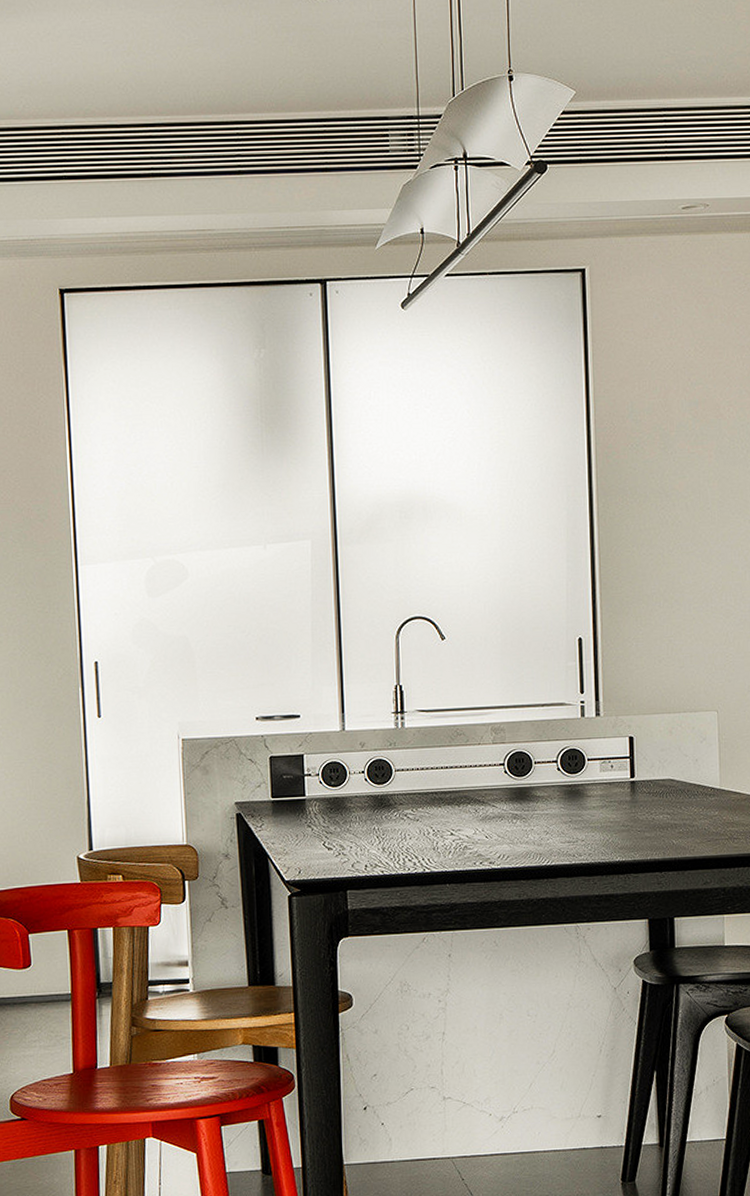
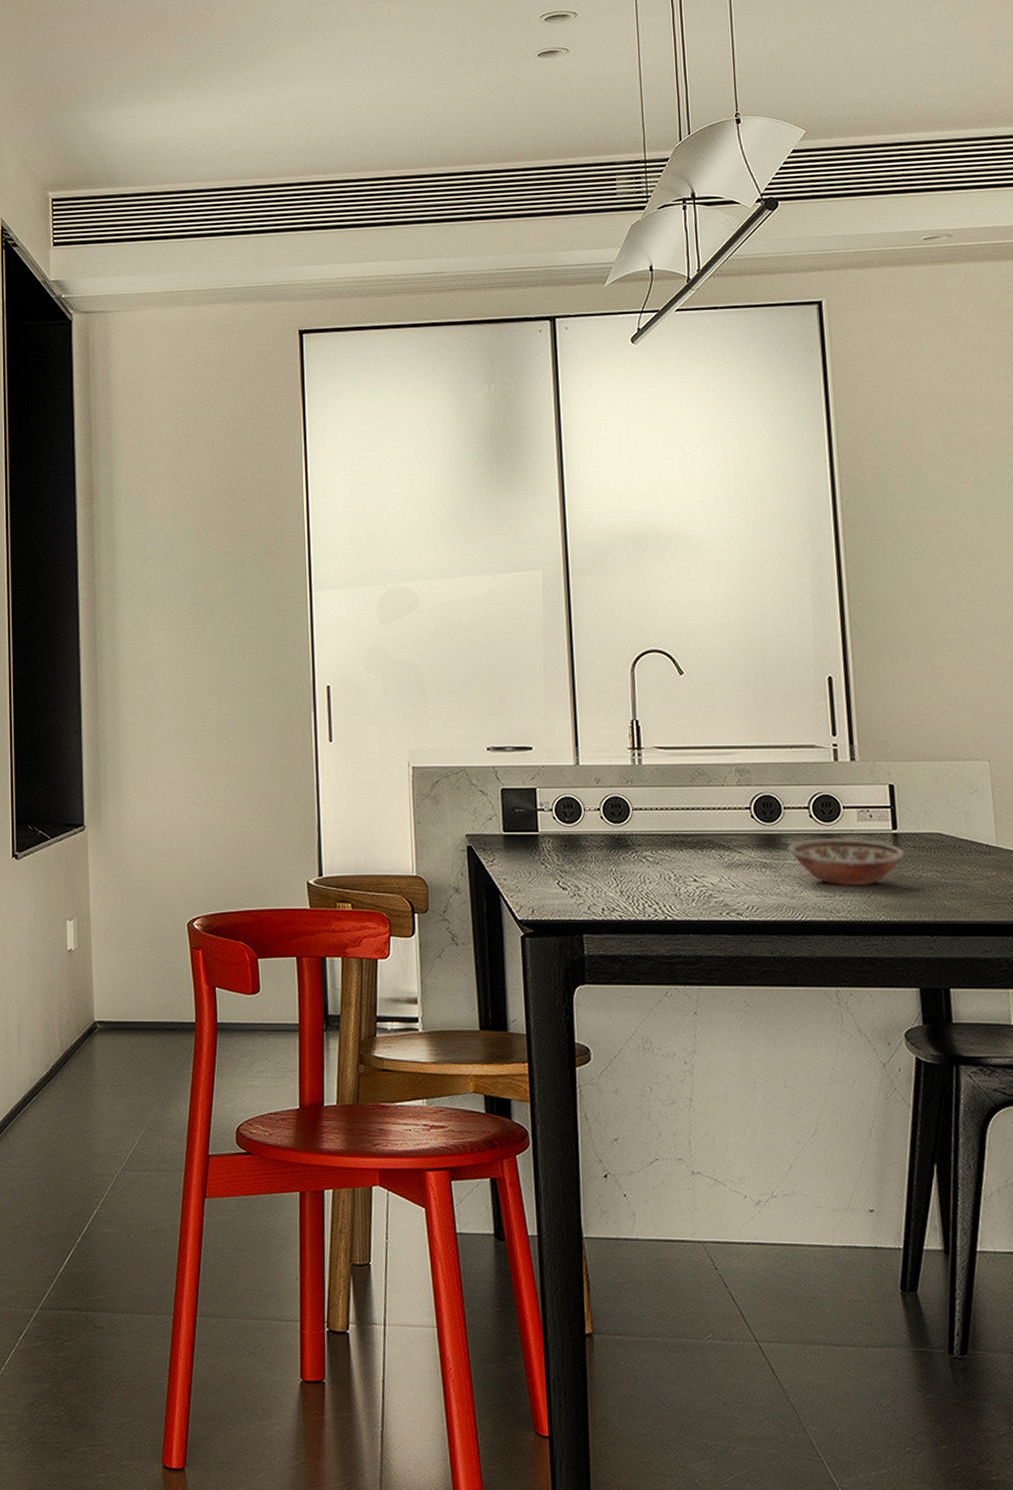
bowl: none [537,788,640,832] -> present [788,837,904,887]

